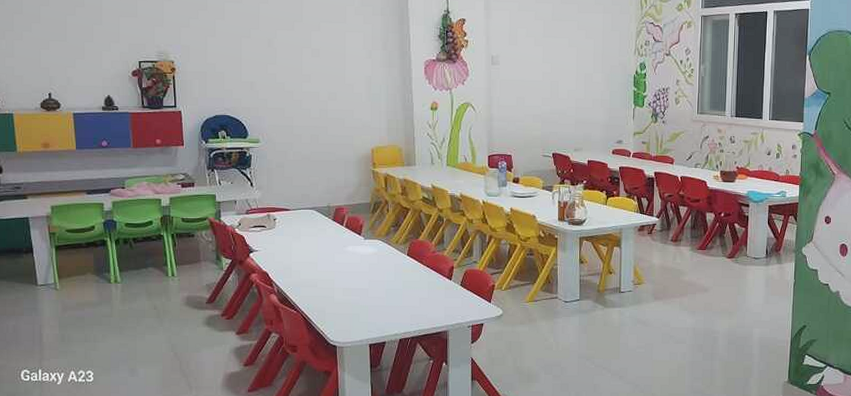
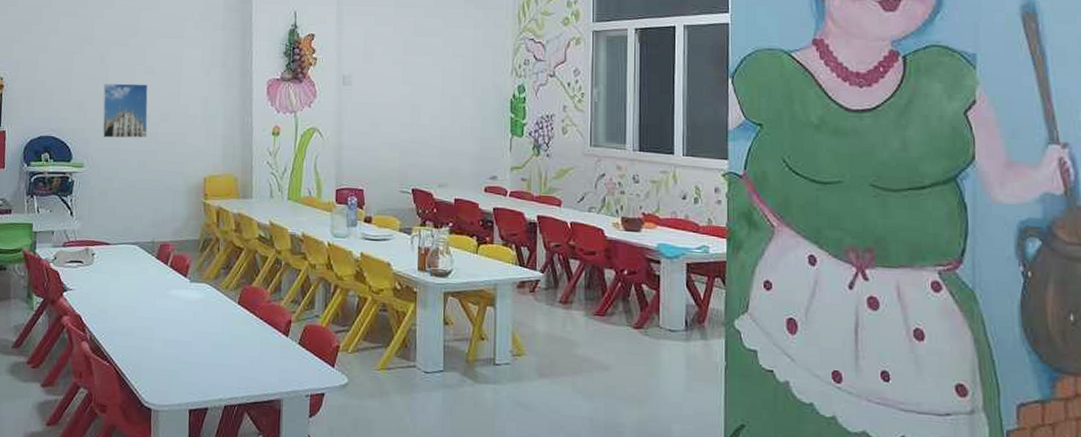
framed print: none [272,65,317,116] -> present [102,83,148,138]

